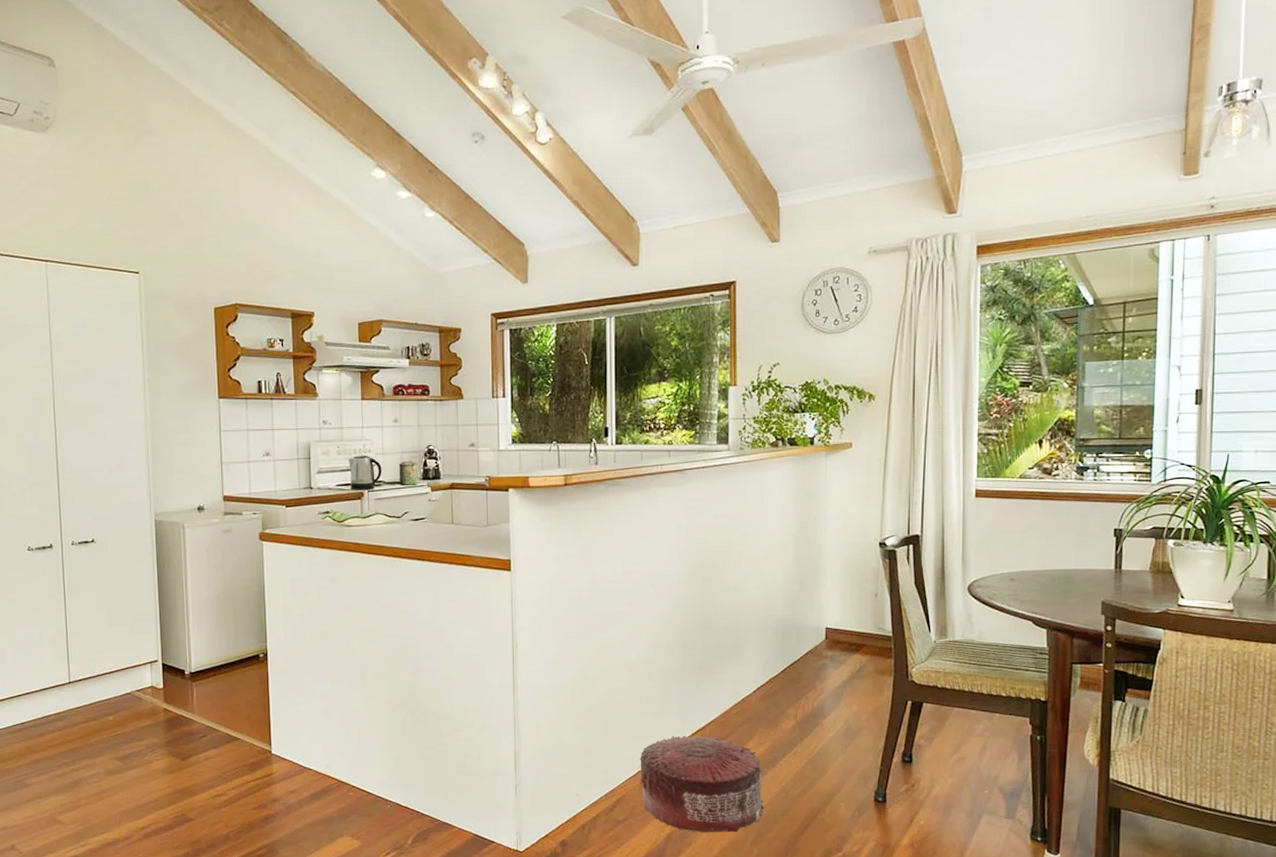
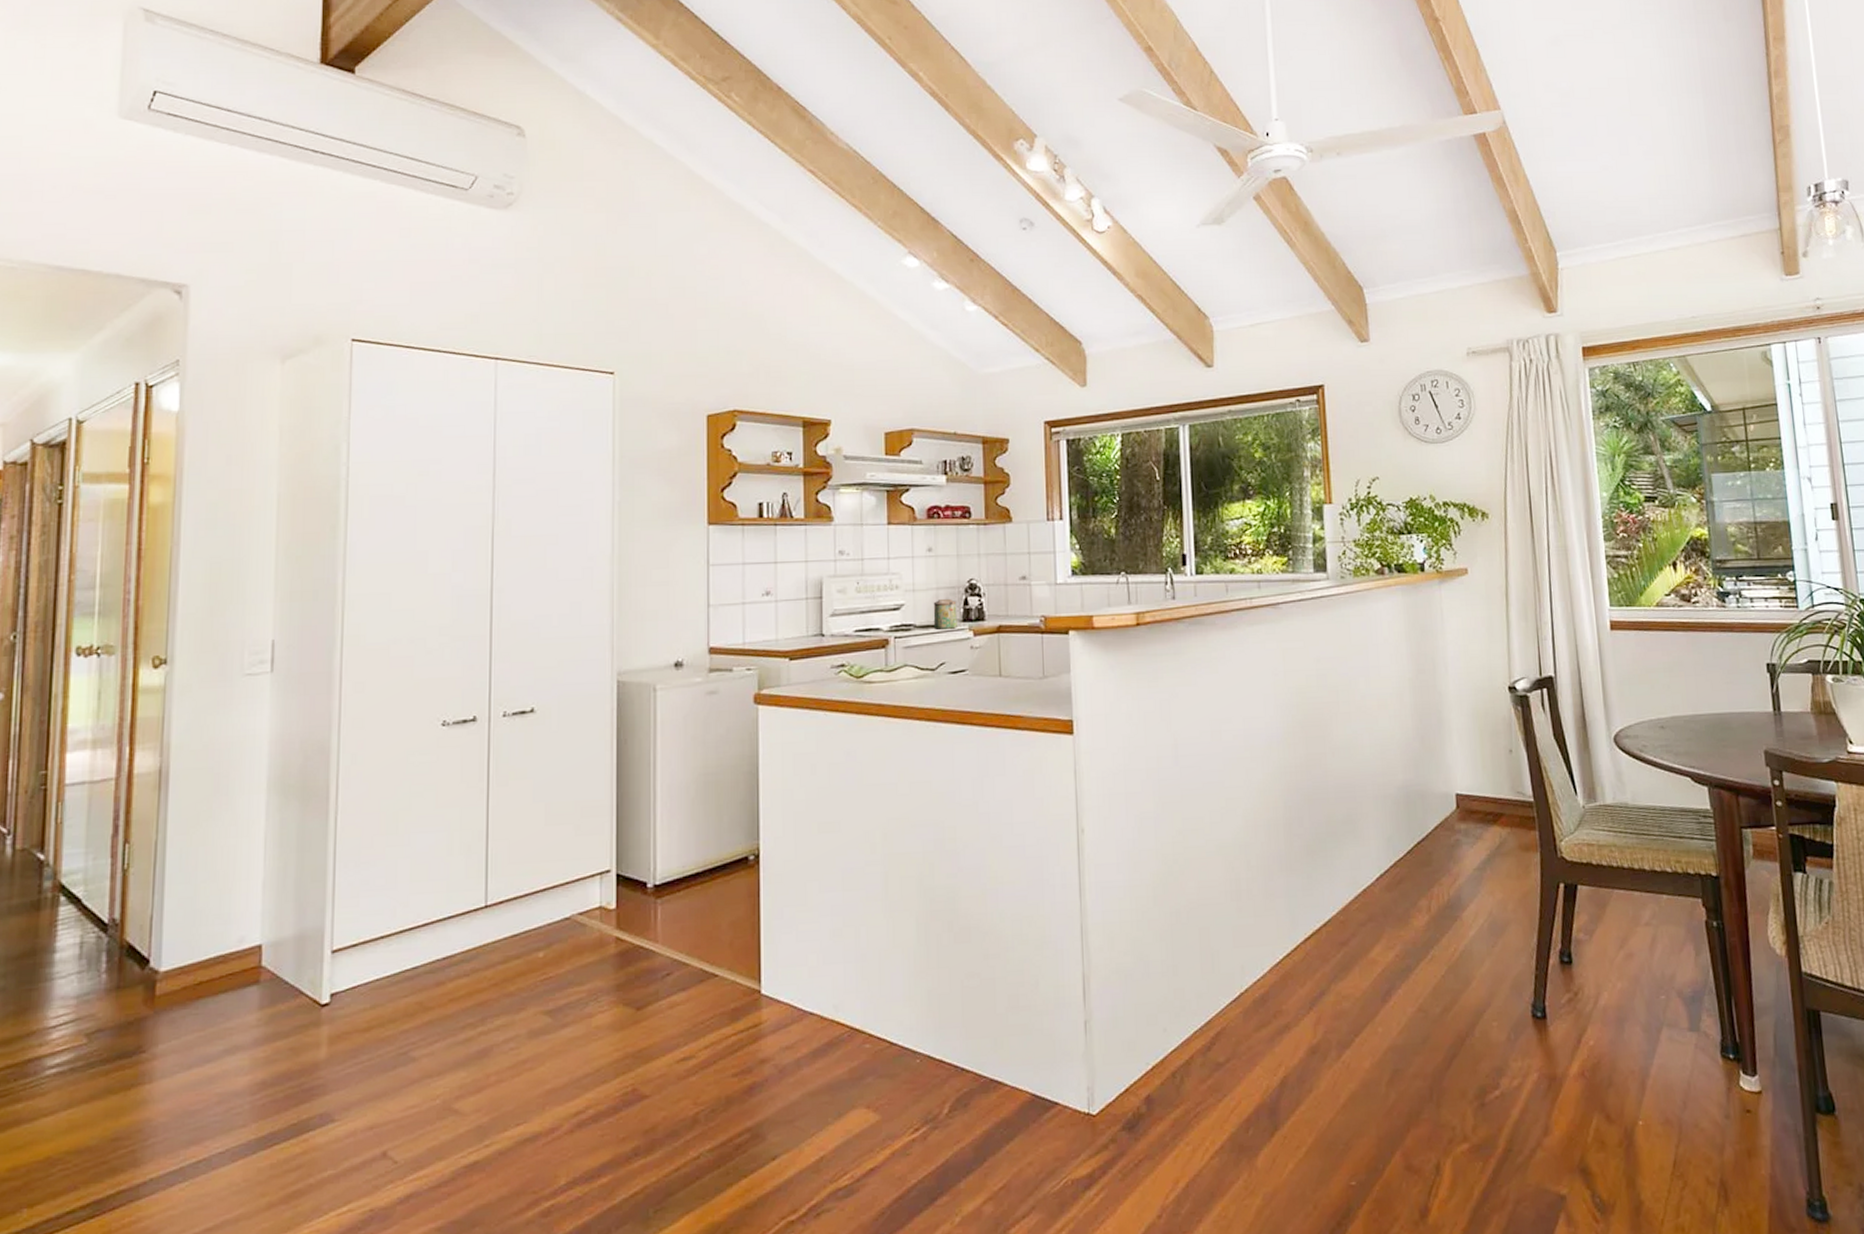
kettle: present [349,455,382,491] -> none [870,592,912,638]
pouf: present [640,735,764,833] -> none [1242,940,1400,1074]

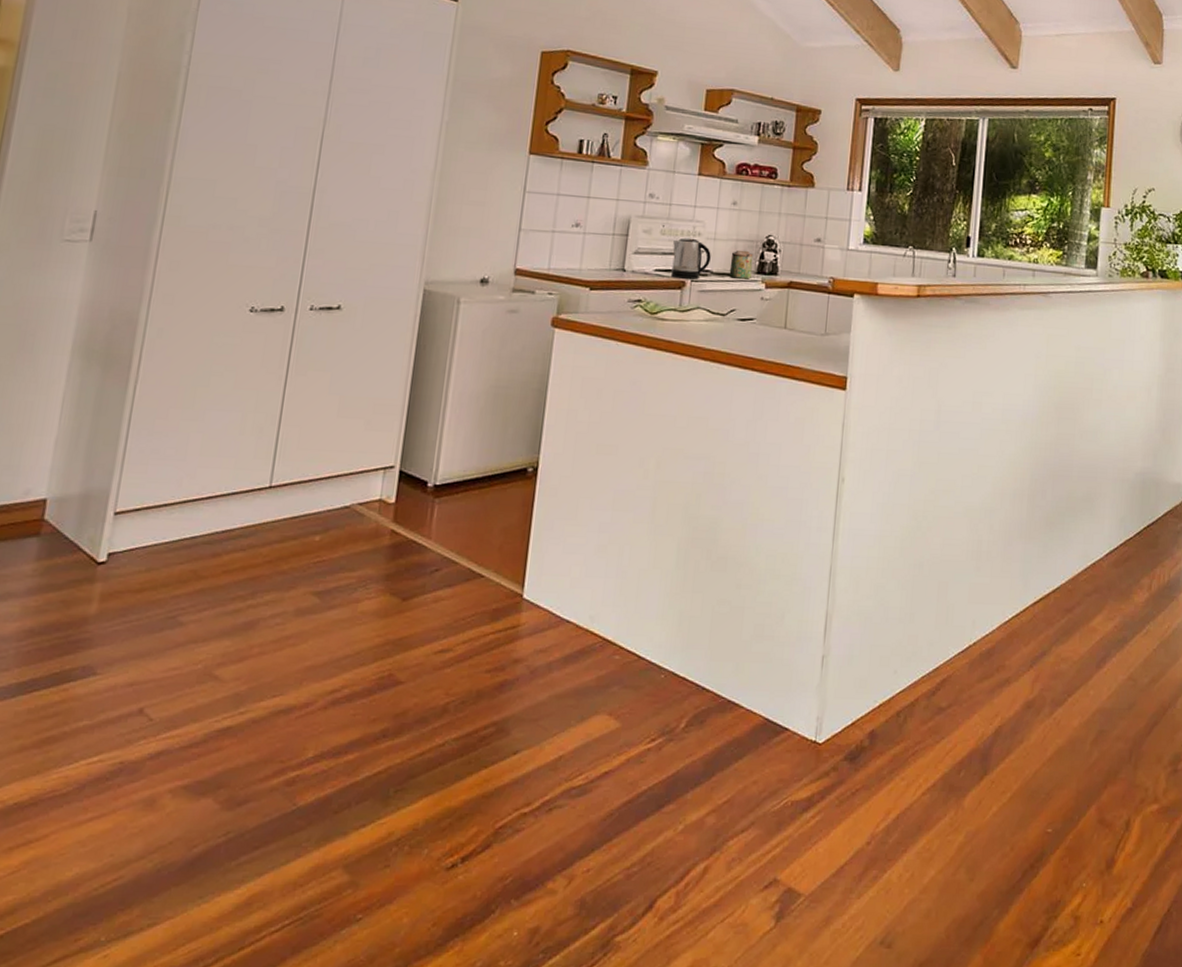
kettle: none [870,592,912,638] -> present [670,237,711,281]

